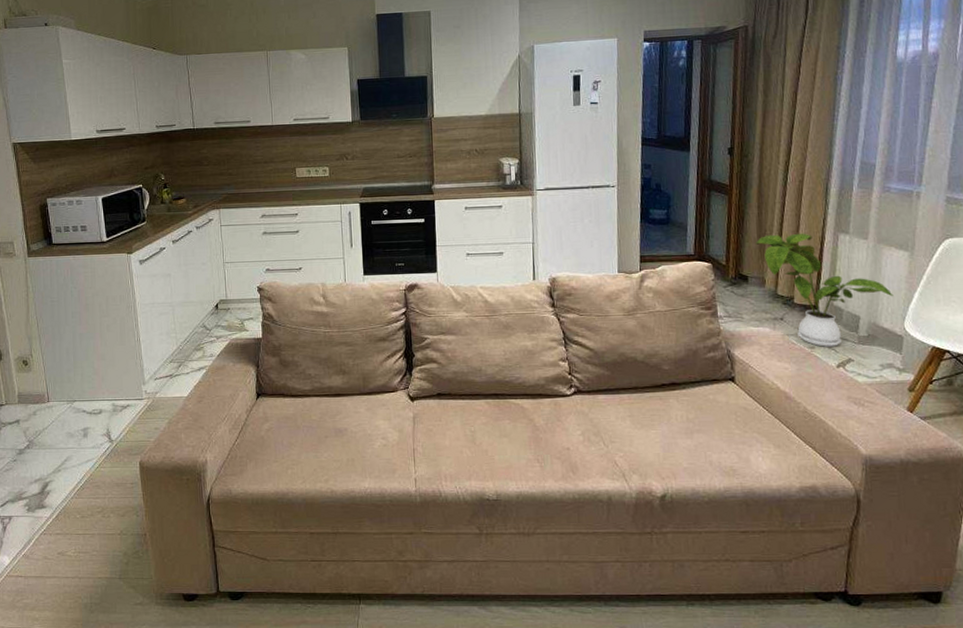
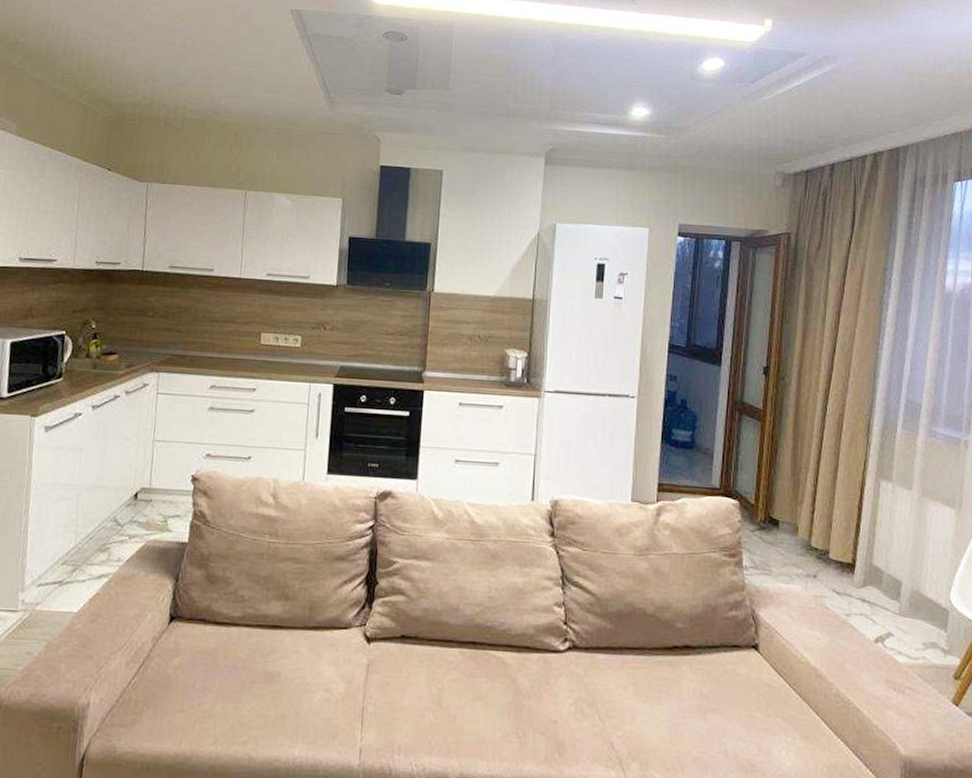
house plant: present [756,233,894,347] -> none [789,474,939,616]

